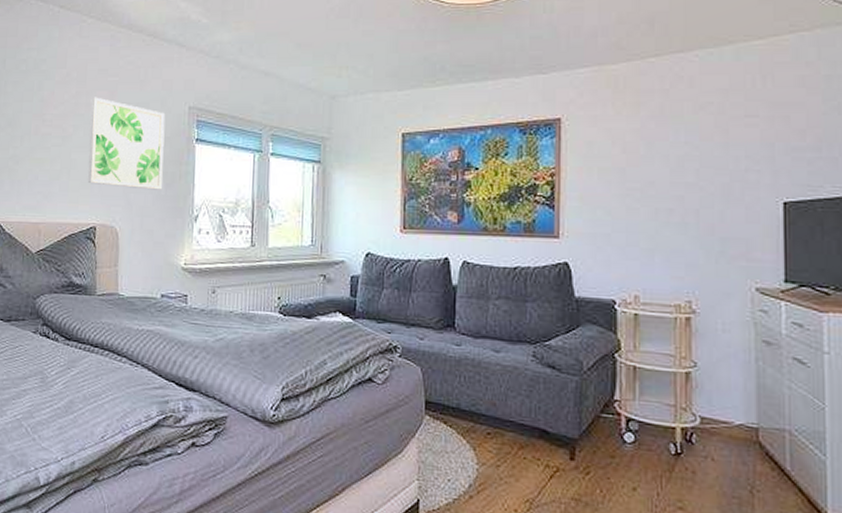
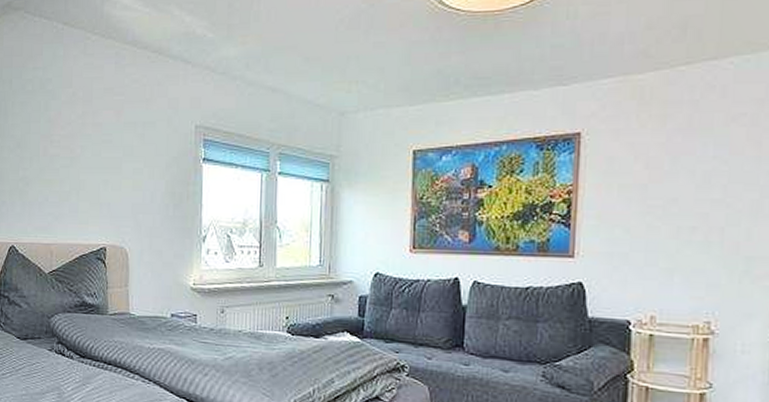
wall art: present [87,97,166,190] -> none [96,116,172,211]

